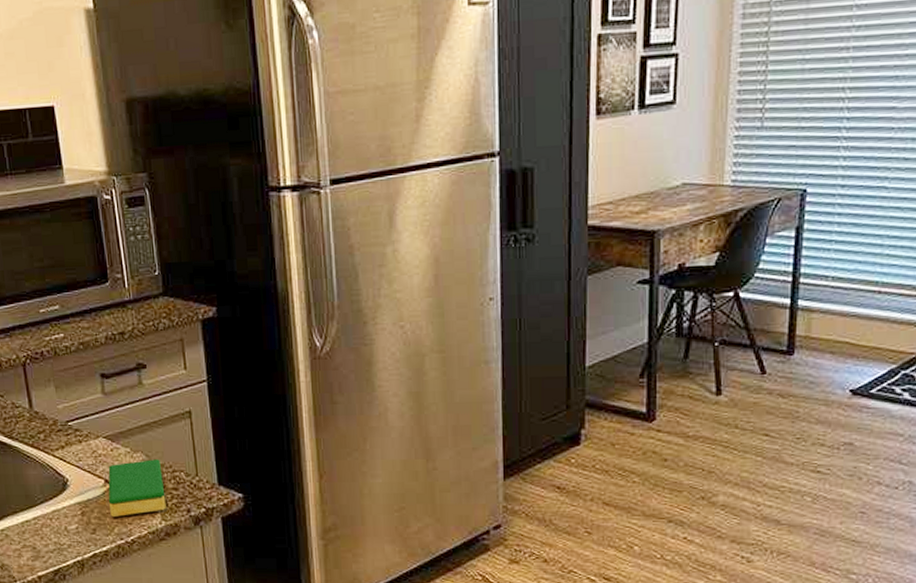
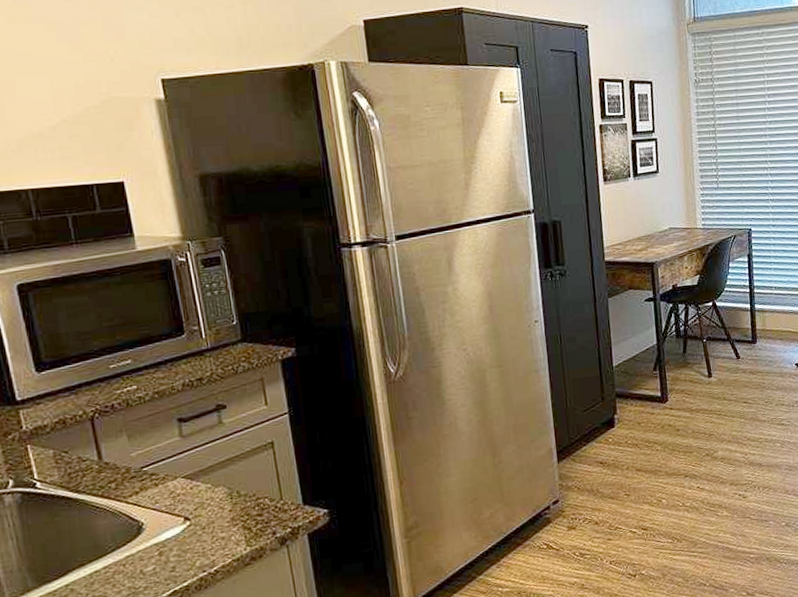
dish sponge: present [108,459,166,517] -> none [187,490,251,552]

